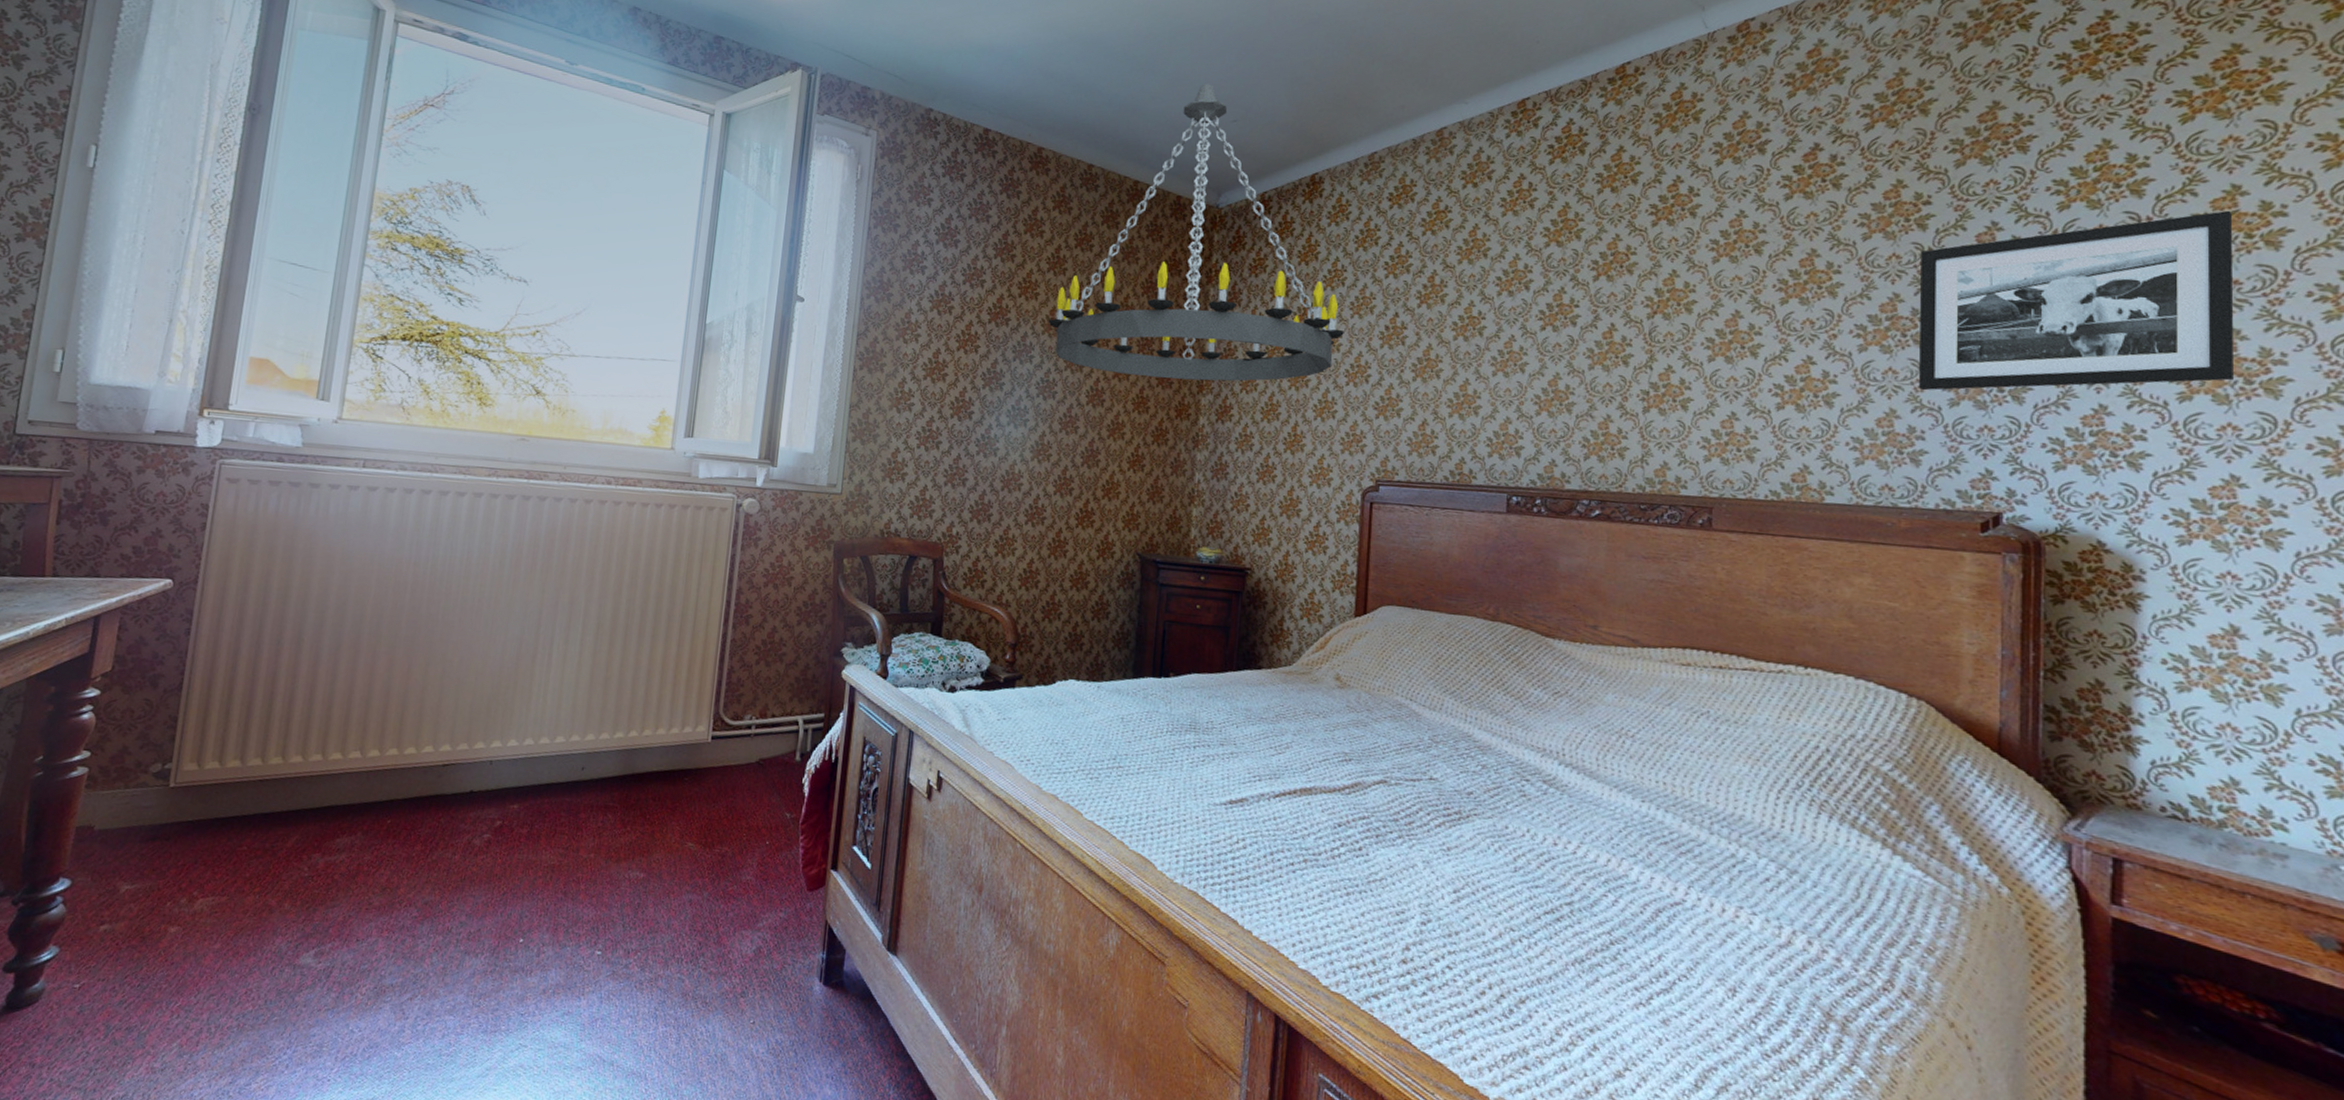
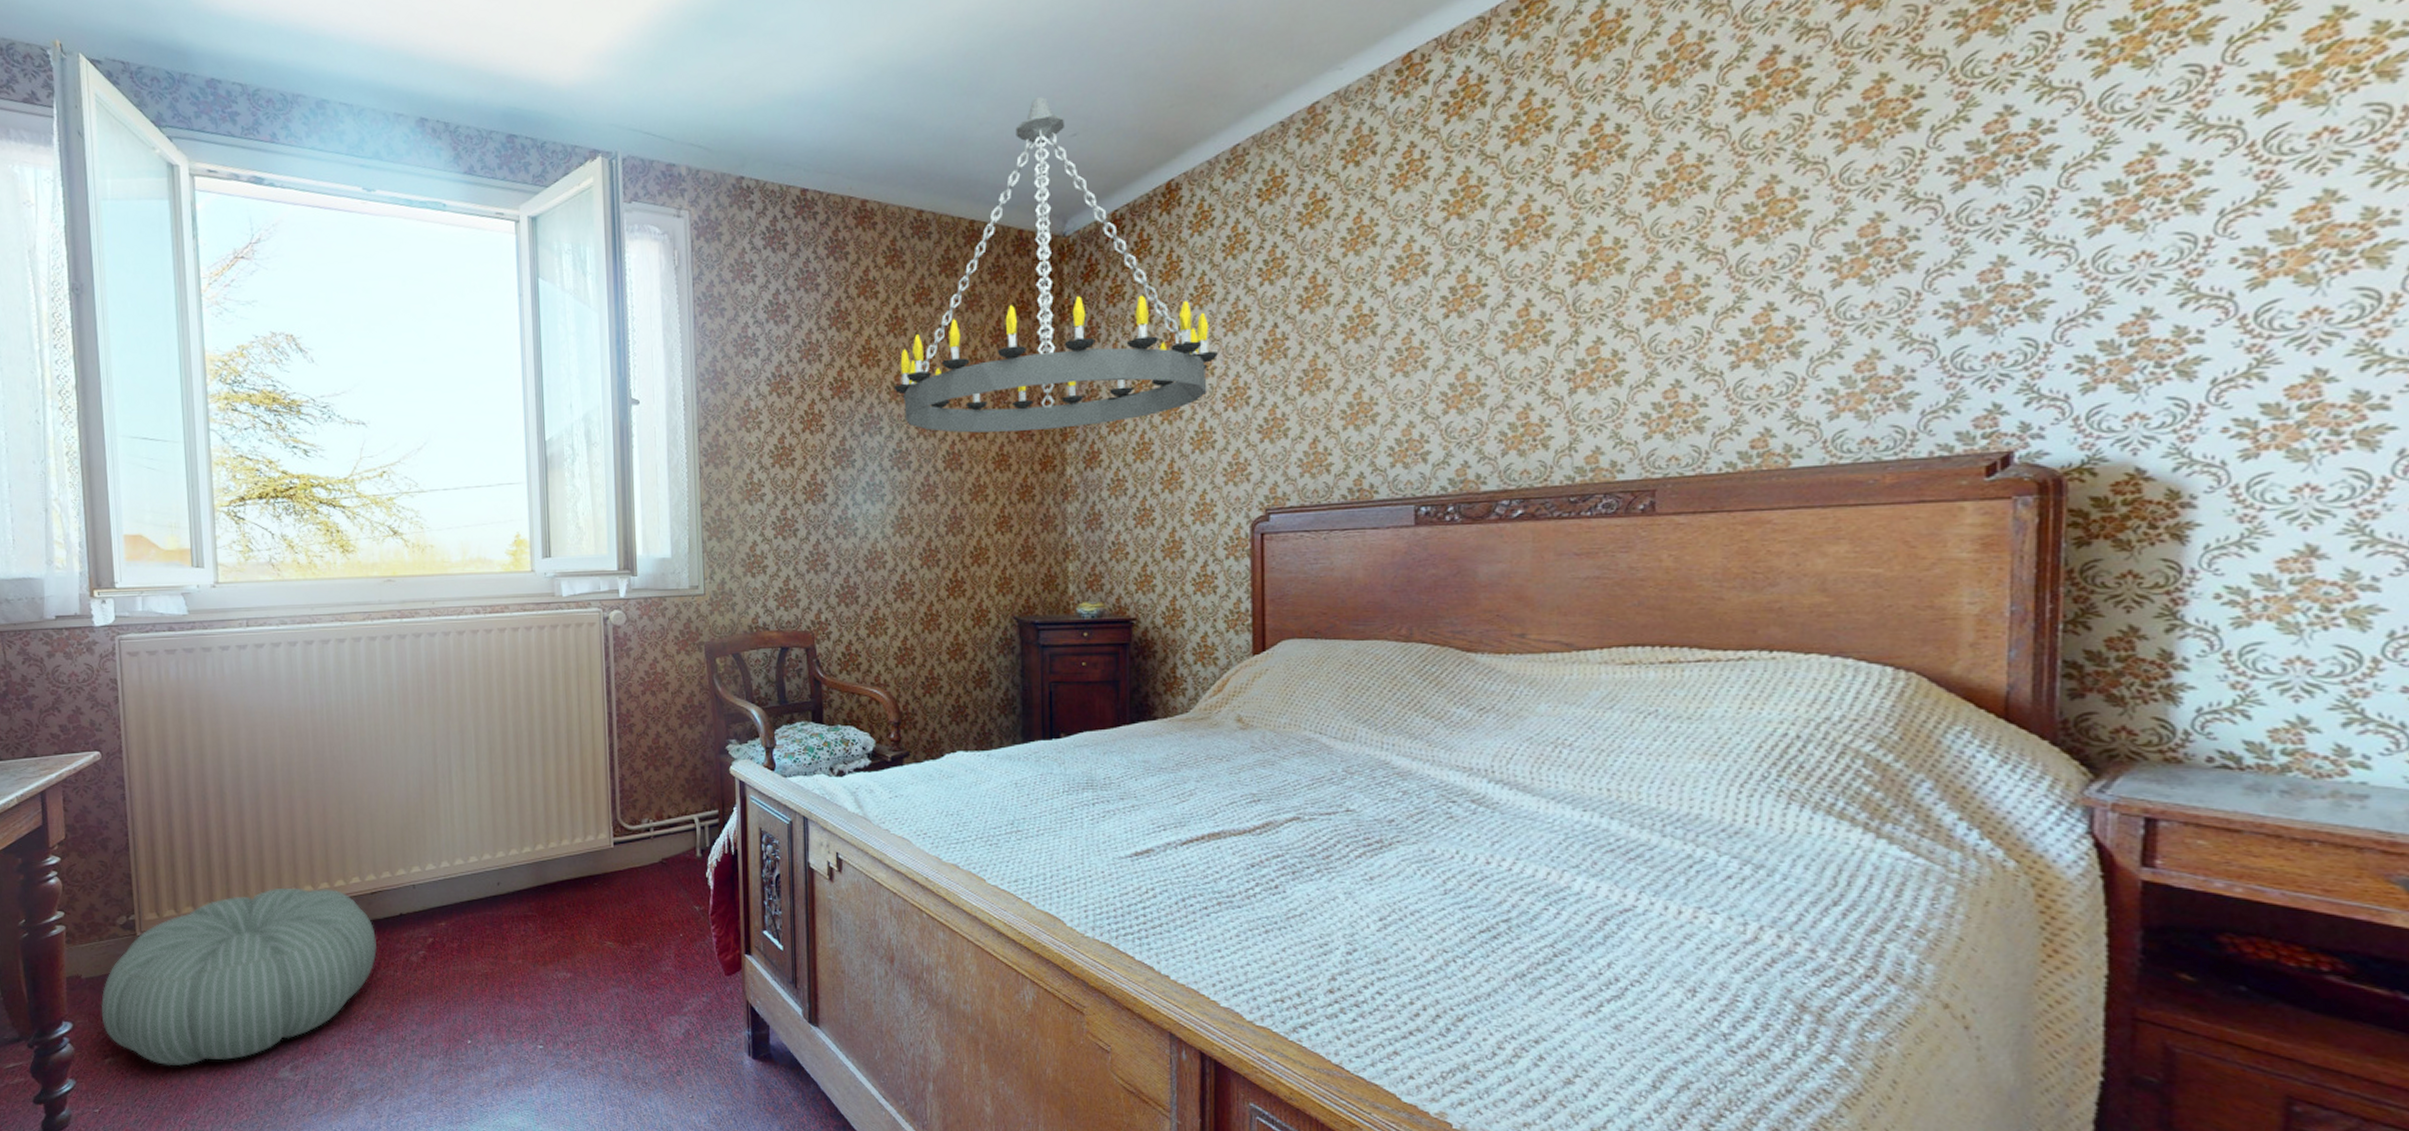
pouf: none [107,749,440,941] -> present [100,887,377,1066]
picture frame: present [1919,210,2233,391] -> none [1909,40,2332,323]

